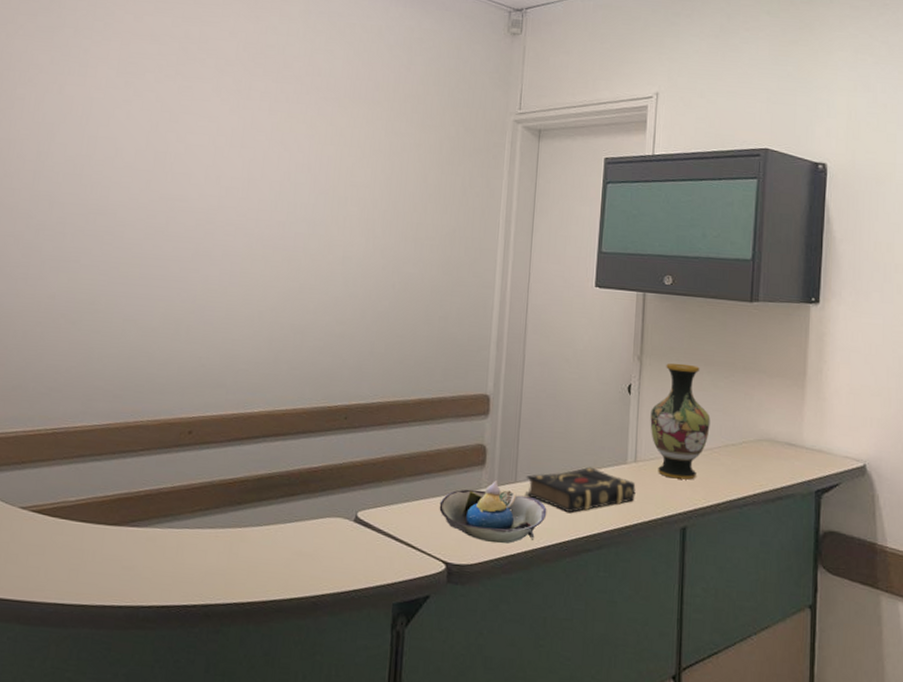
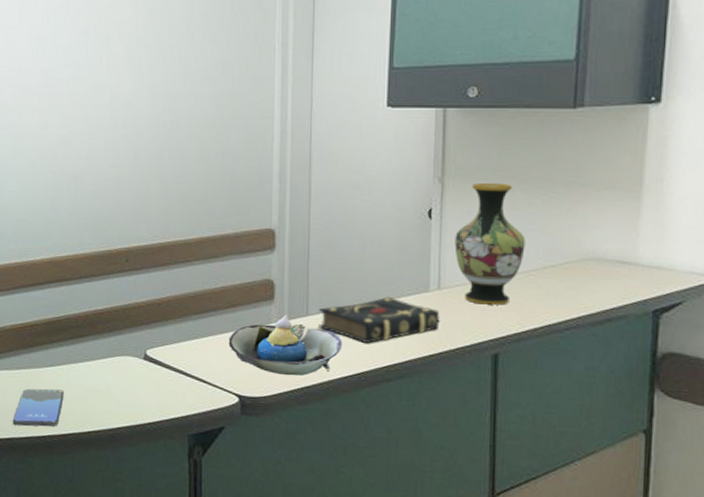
smartphone: none [210,549,269,593] -> present [12,388,64,427]

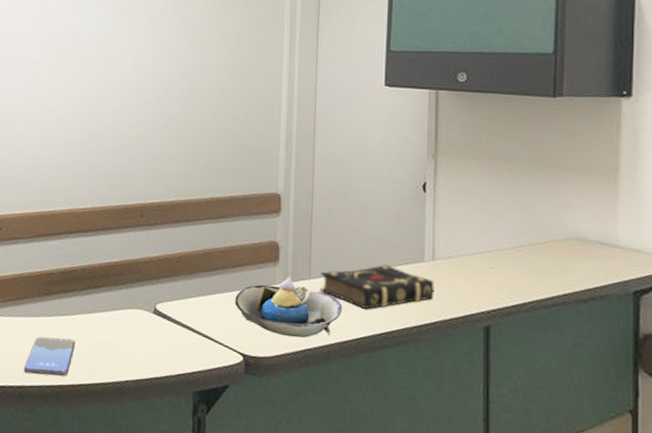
vase: present [454,182,526,305] -> none [447,160,513,279]

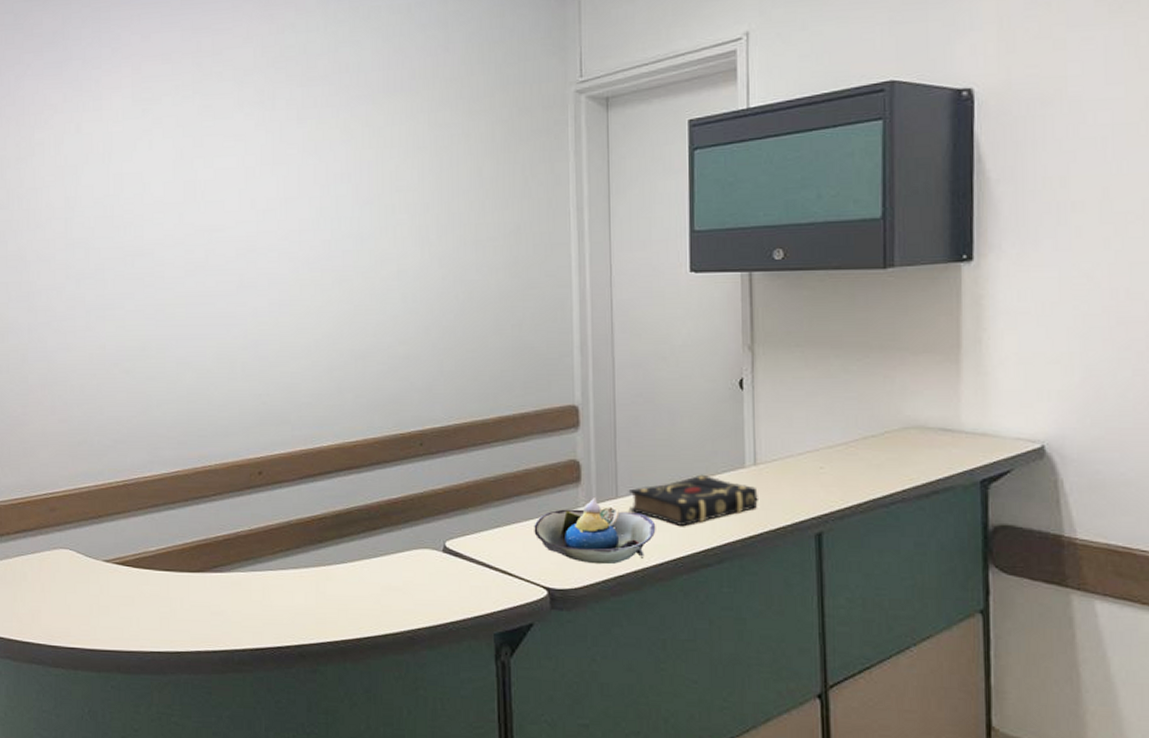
smartphone: present [23,336,75,376] -> none [301,588,357,631]

